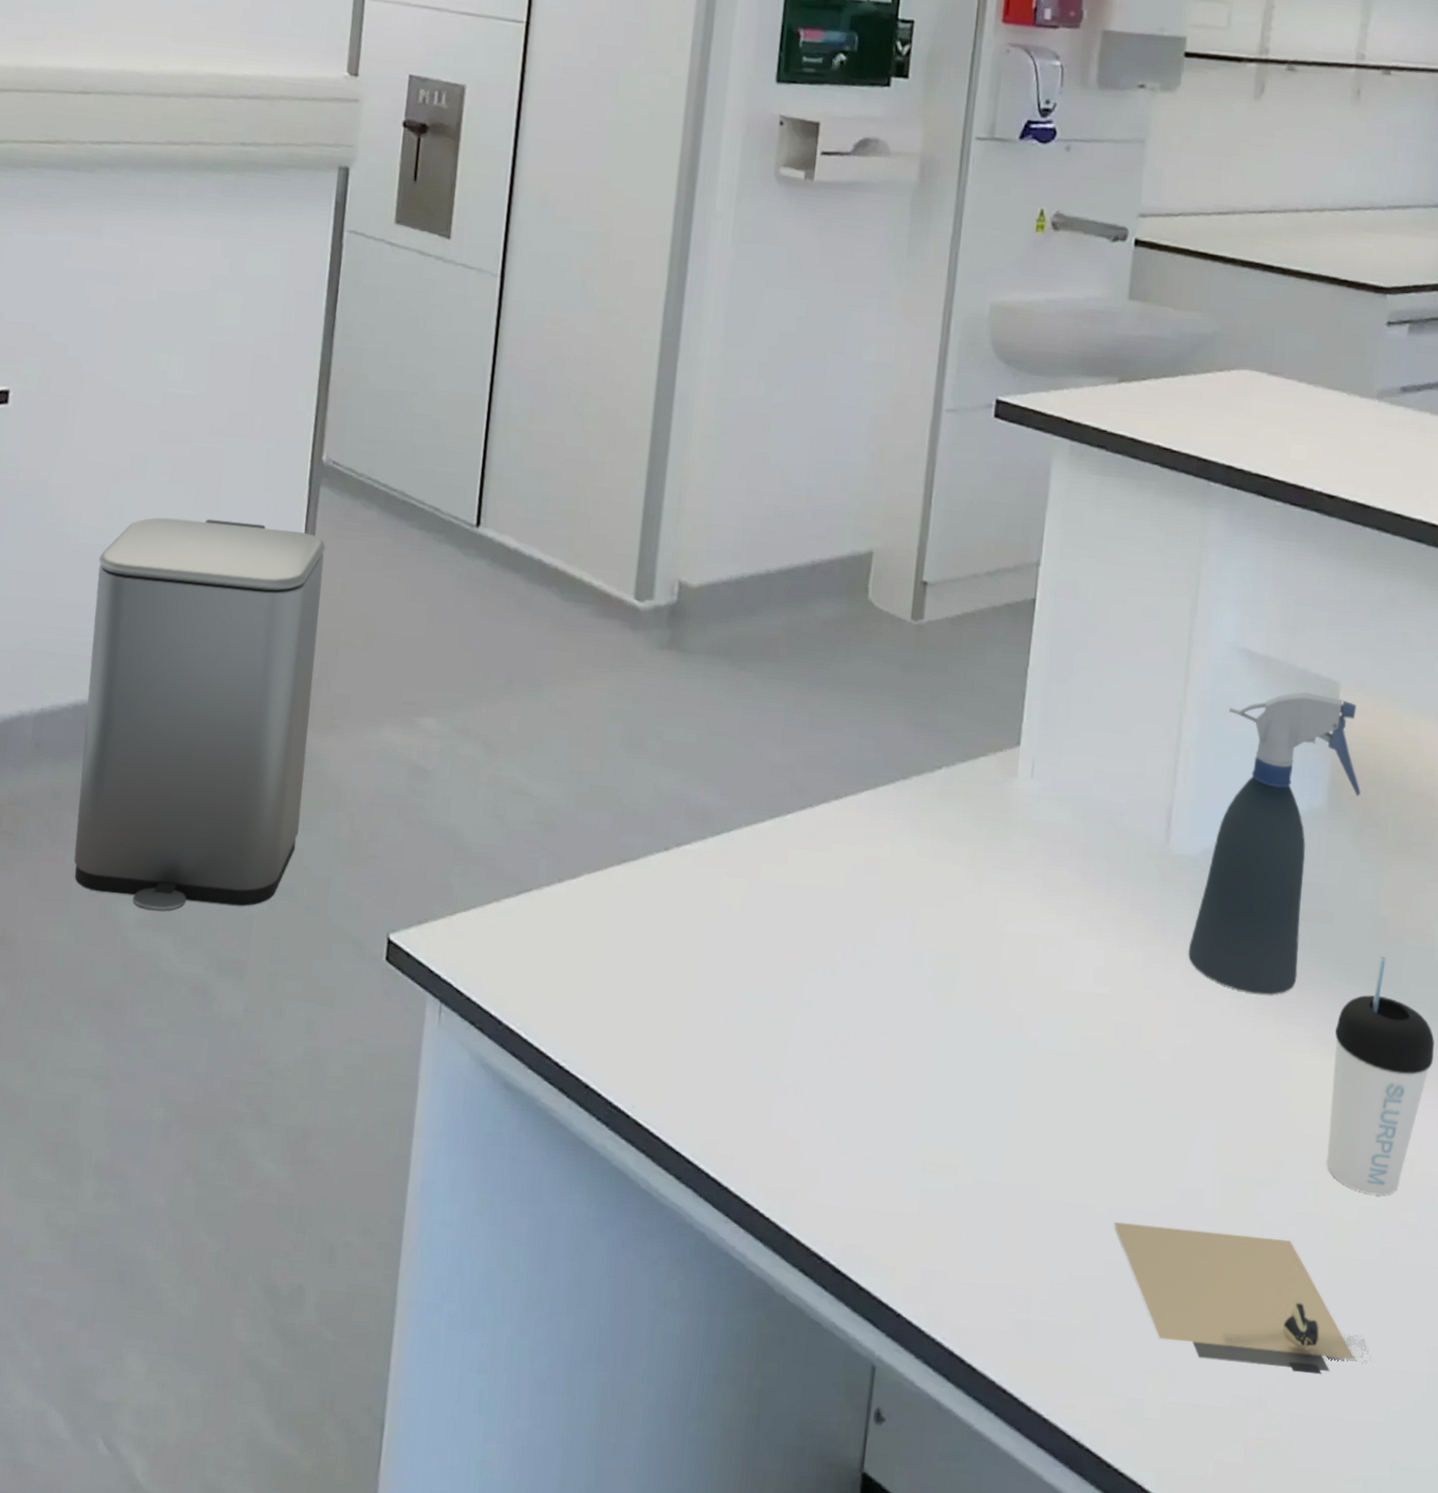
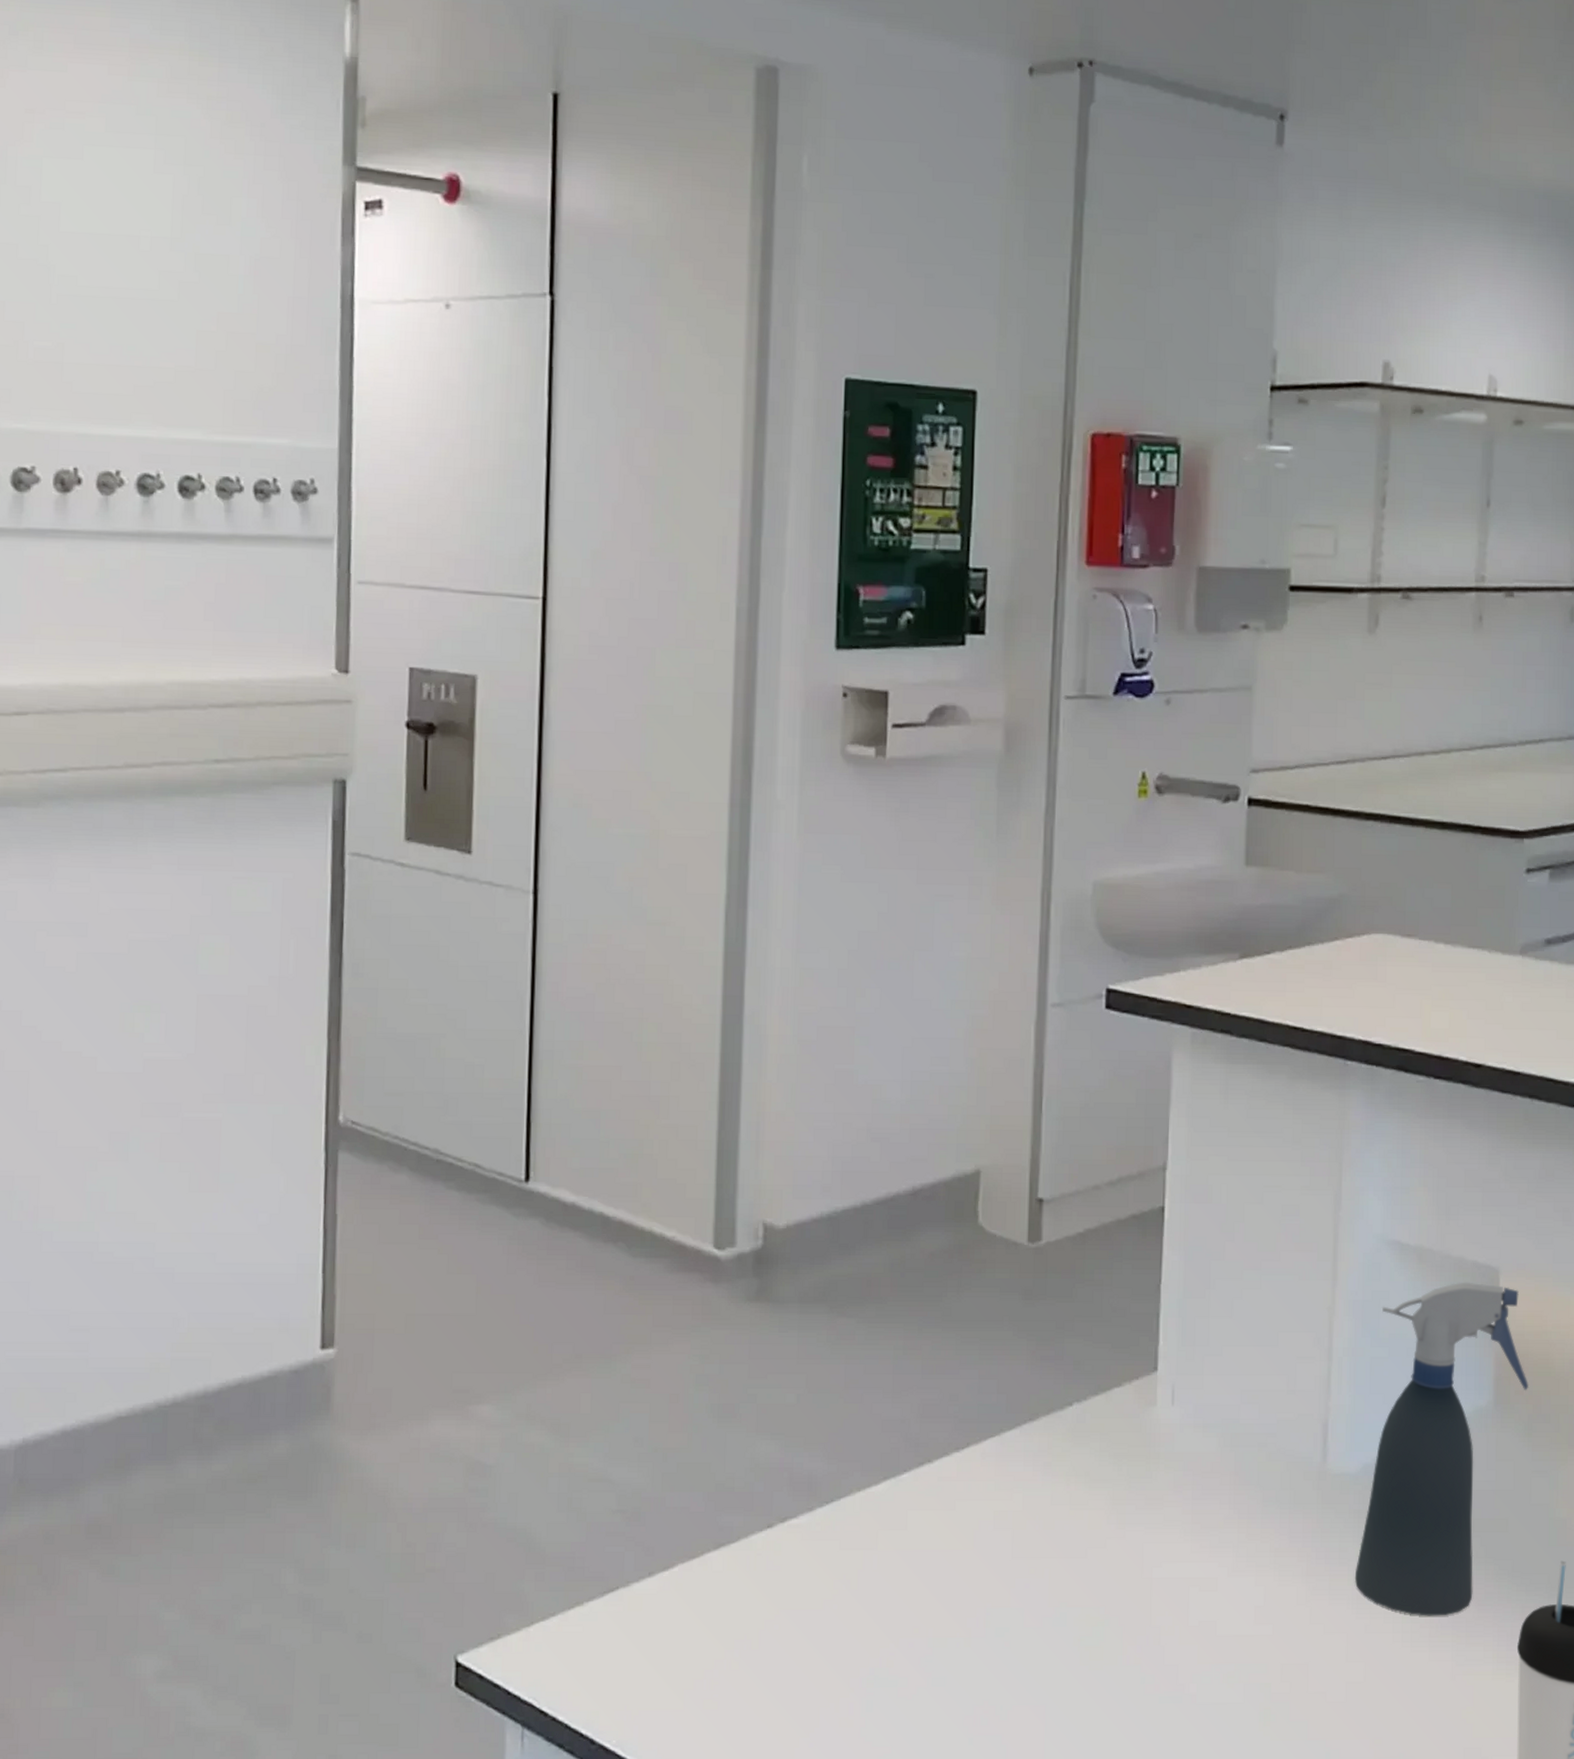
pedal bin: present [74,517,326,912] -> none [75,1200,350,1660]

